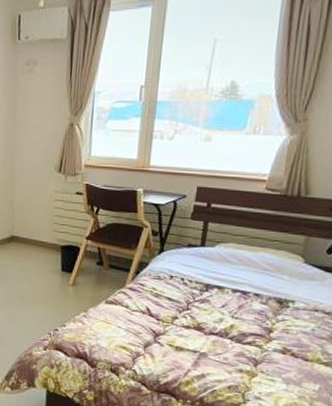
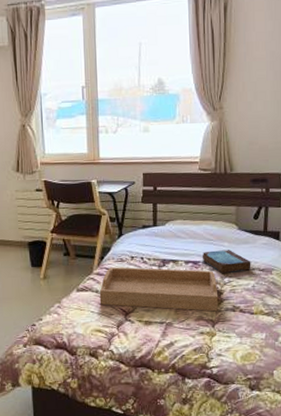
serving tray: none [128,284,268,351] -> present [99,267,219,312]
book: none [254,282,315,311] -> present [203,250,251,274]

